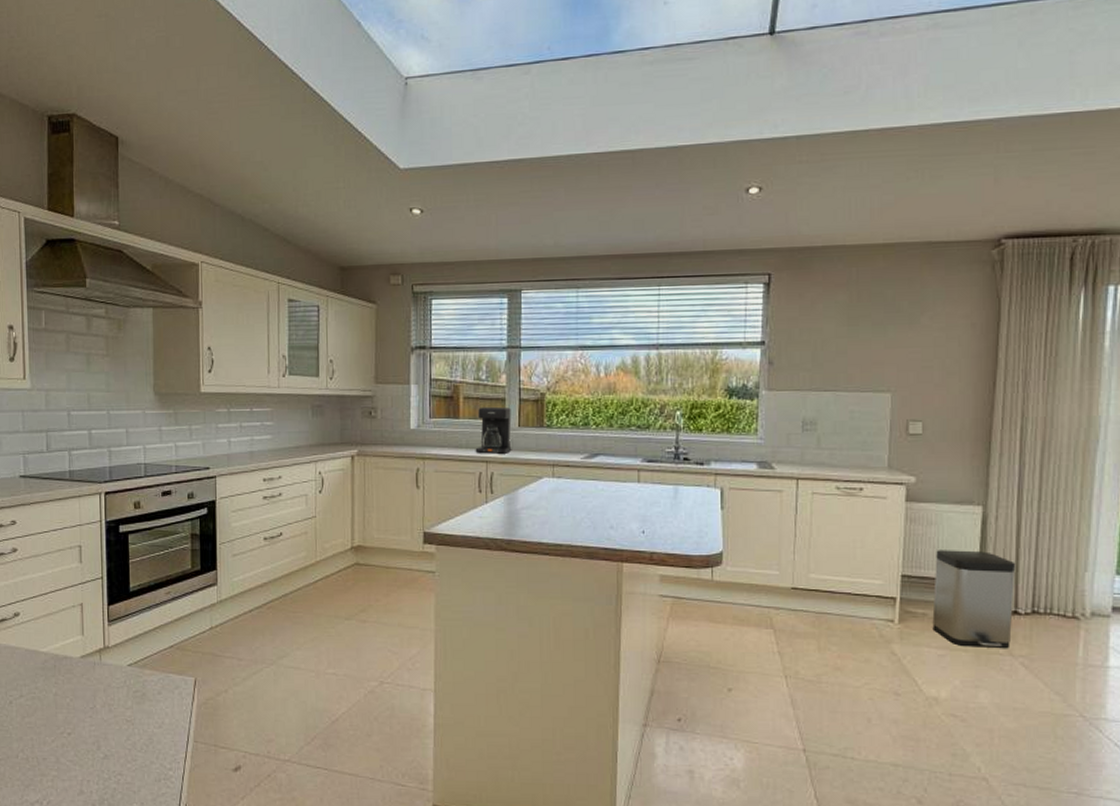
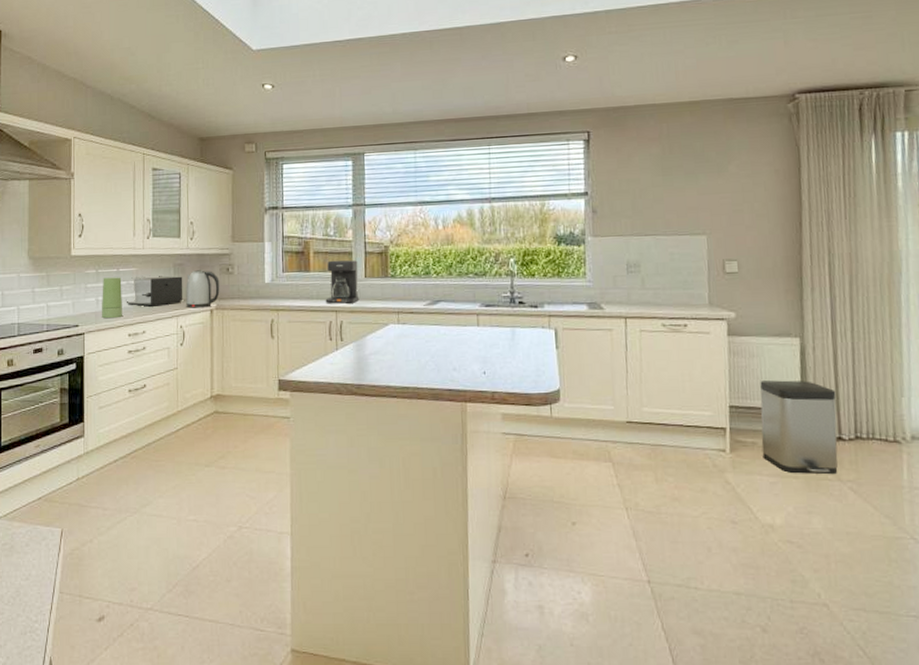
canister: none [233,417,257,462] -> present [101,277,122,319]
toaster: none [260,417,322,450] -> present [126,276,183,307]
kettle: none [325,412,362,454] -> present [186,270,220,308]

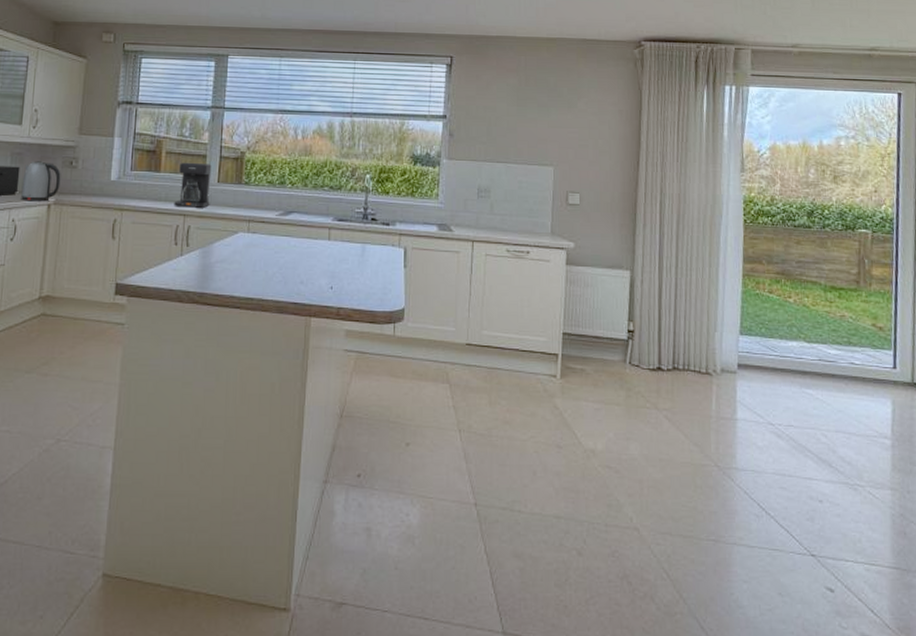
pedal bin: present [760,380,838,475] -> none [589,310,659,403]

